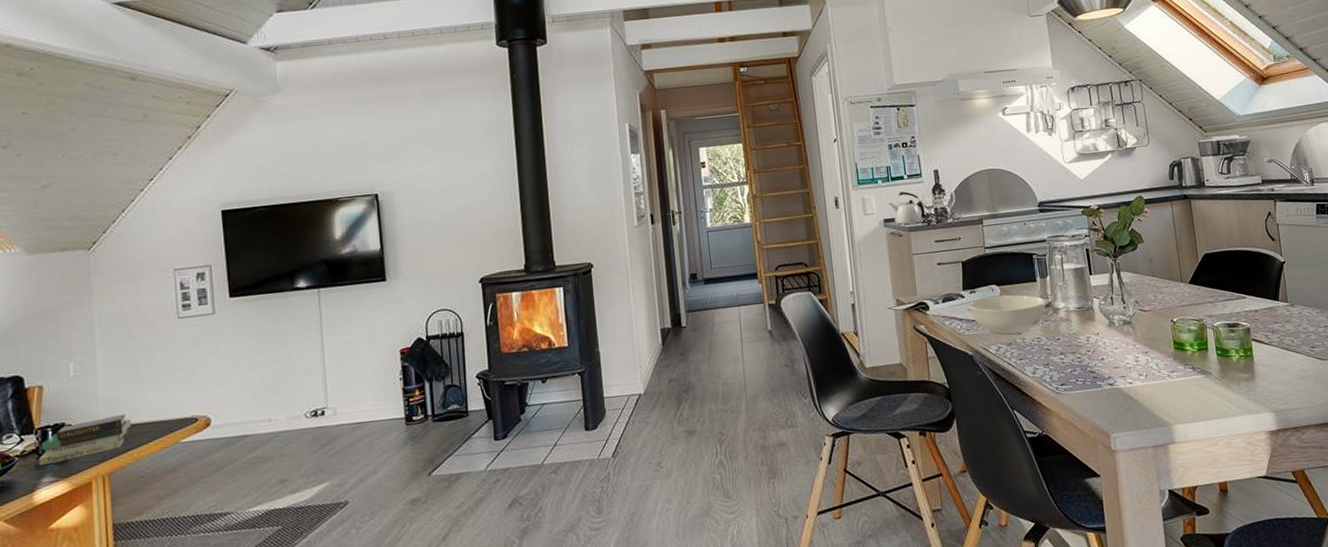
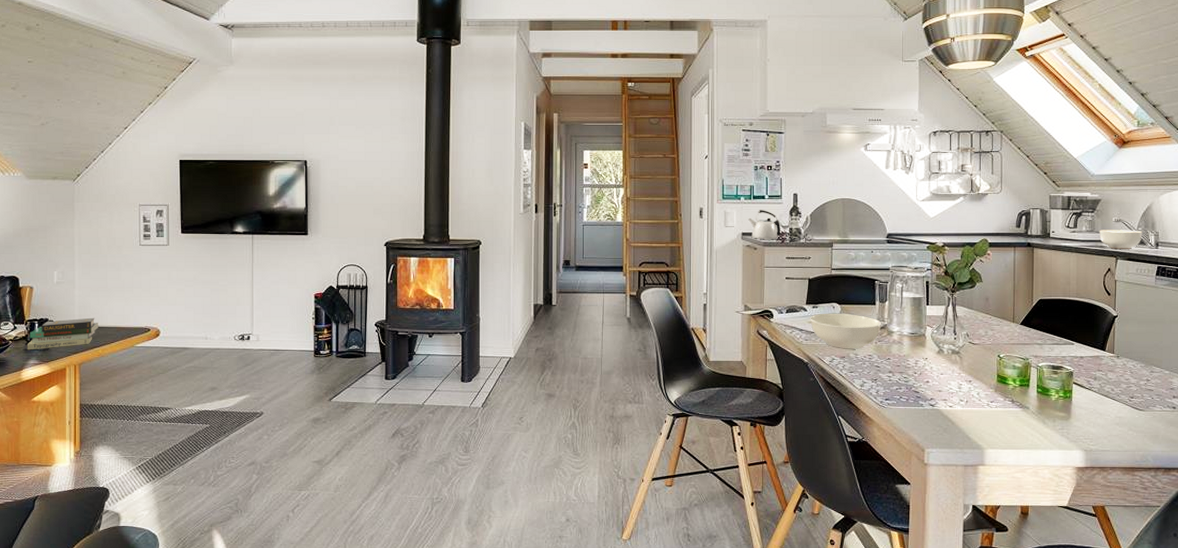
bowl: none [1253,169,1297,191] -> present [1099,230,1143,249]

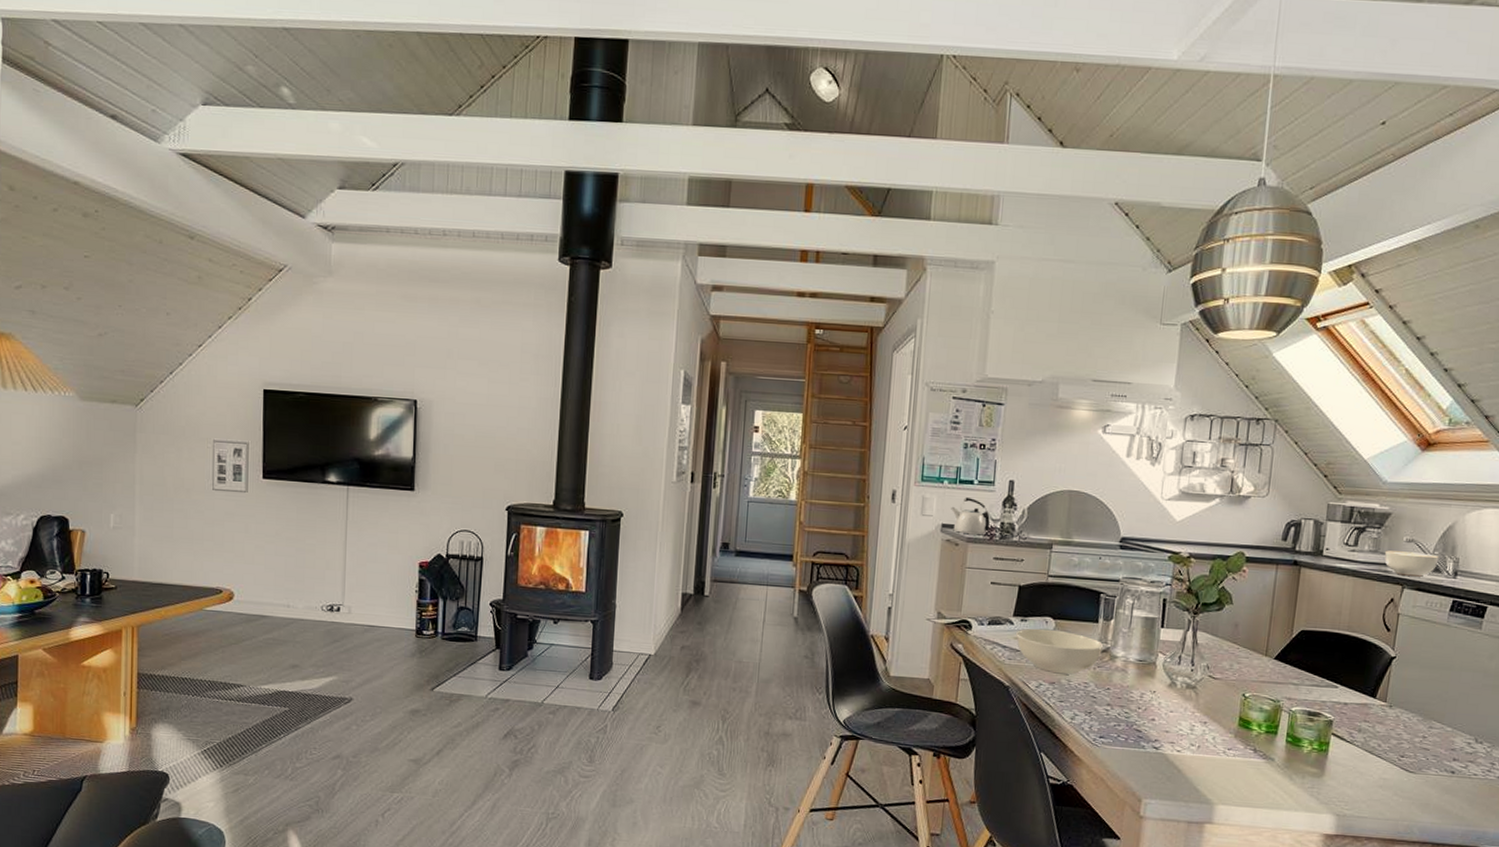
books: present [27,317,98,350] -> none [77,572,161,606]

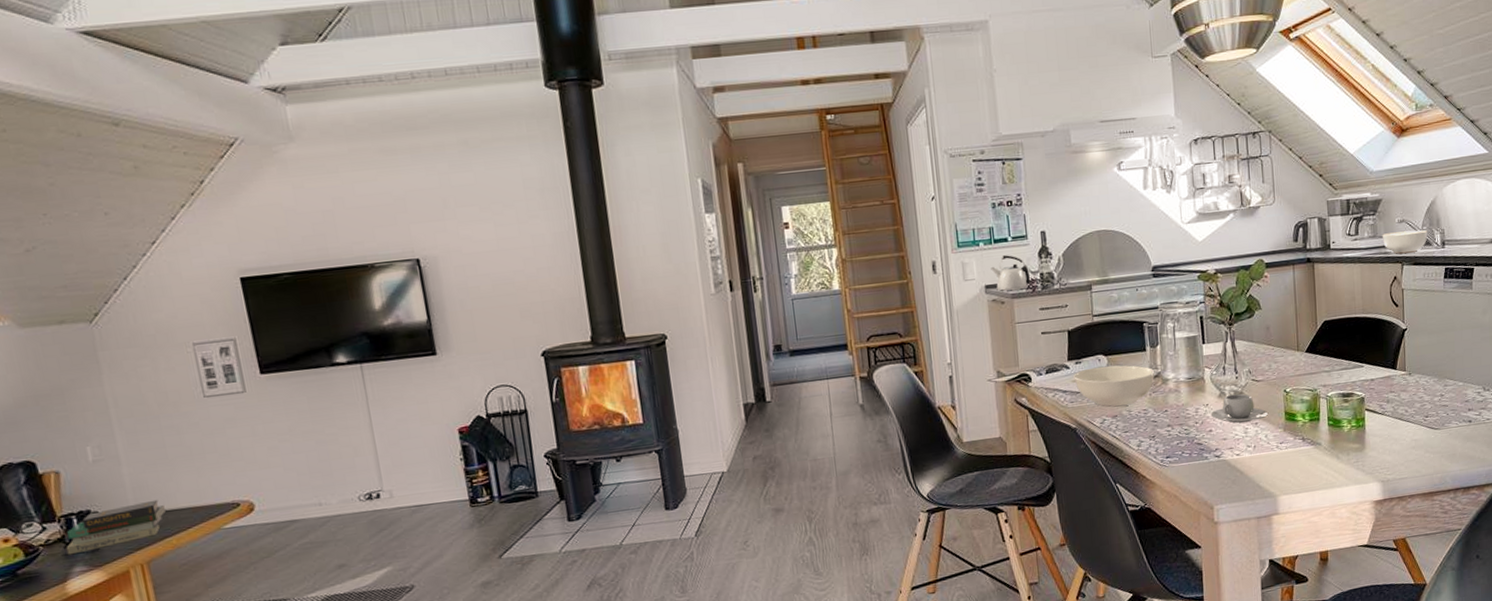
books: none [77,572,161,606] -> present [66,499,166,556]
teacup: none [1156,686,1220,720] -> present [1210,393,1268,423]

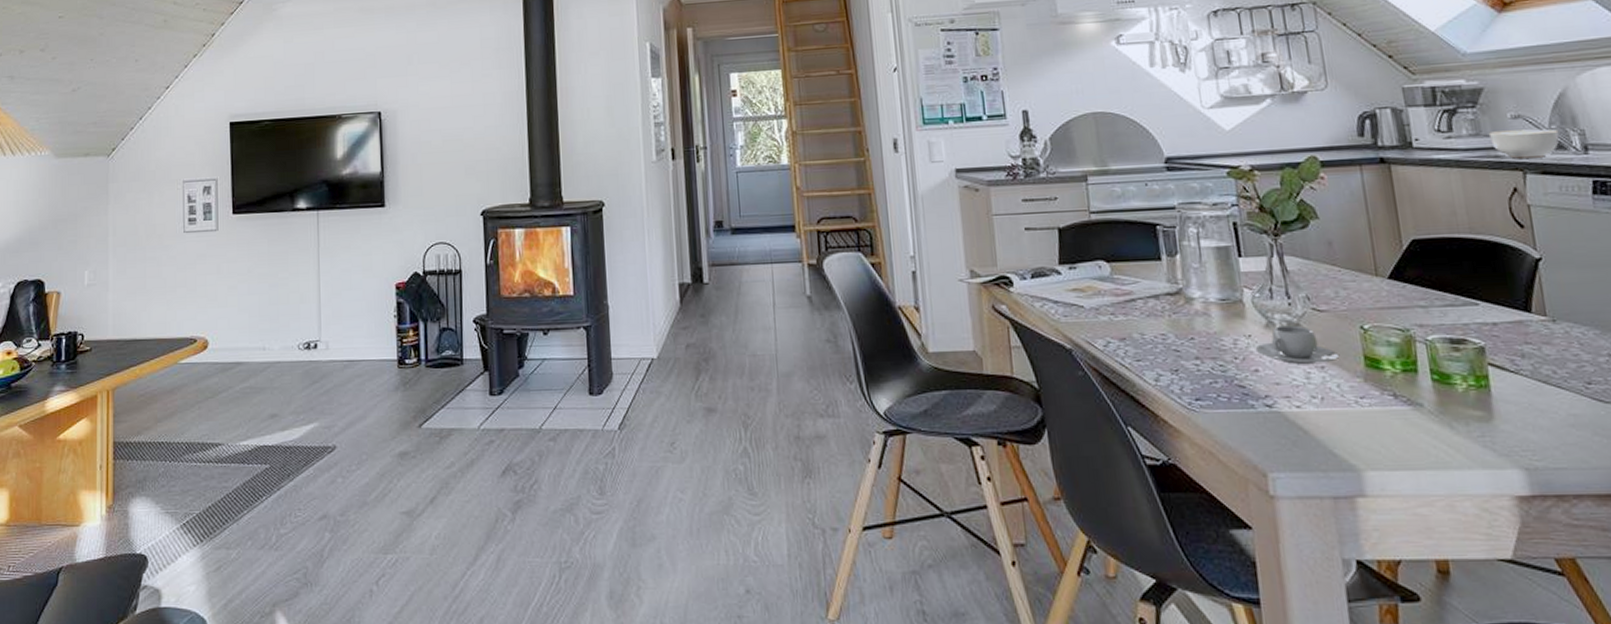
books: present [66,499,166,556] -> none [52,328,135,374]
kettle: present [991,255,1030,292] -> none [962,136,1010,179]
bowl: present [1073,365,1155,407] -> none [1067,274,1175,327]

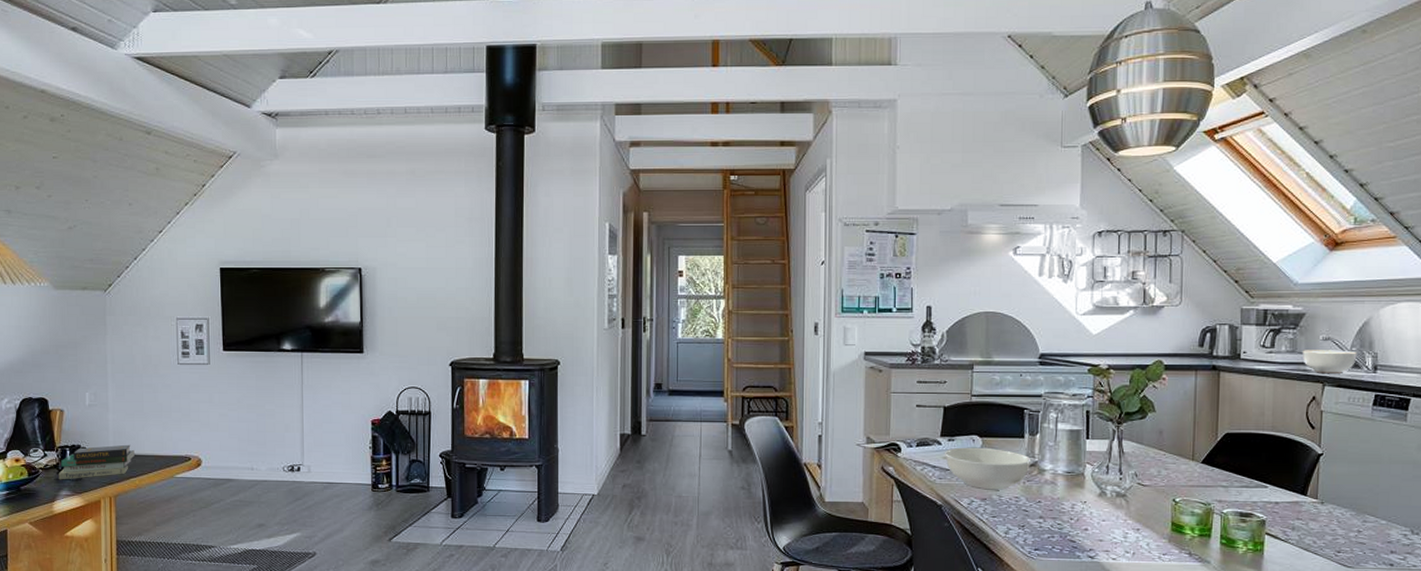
books: none [52,328,135,374] -> present [58,444,135,480]
bowl: none [1067,274,1175,327] -> present [945,447,1032,490]
teacup: present [1255,325,1339,365] -> none [1088,495,1152,527]

